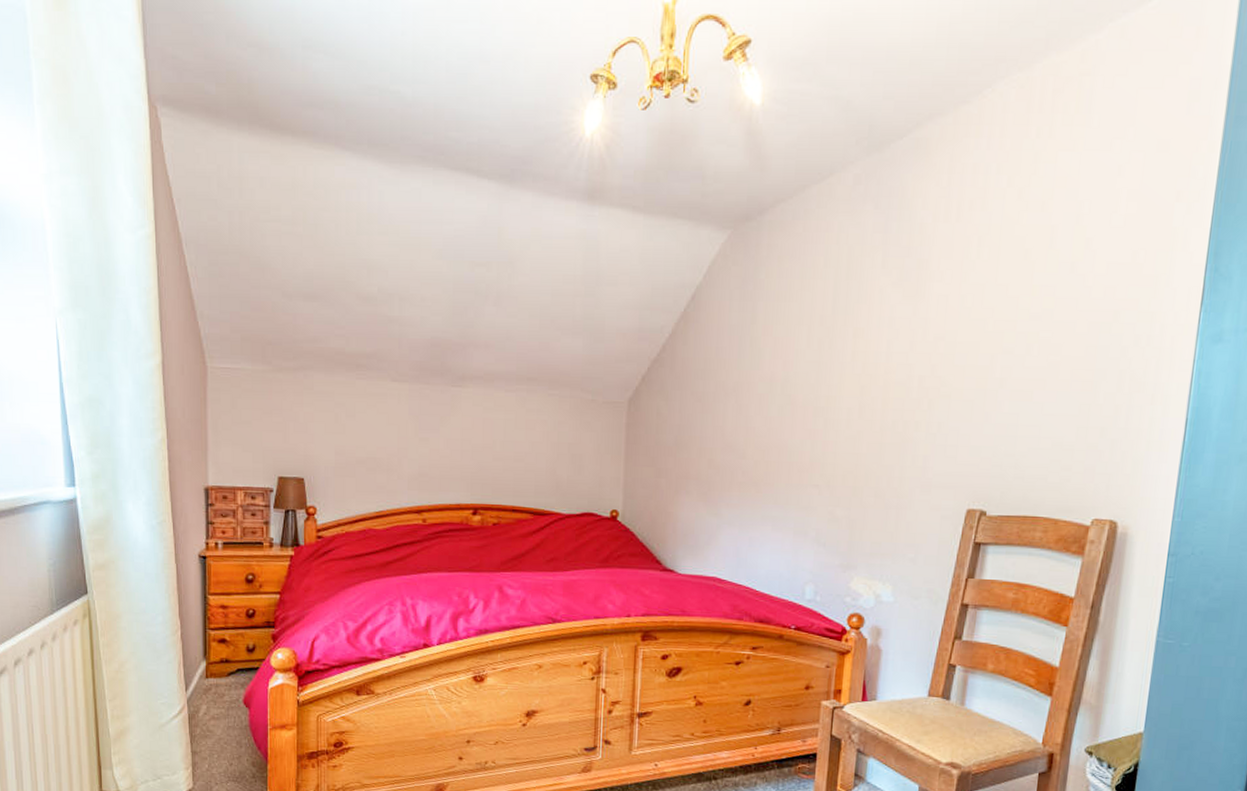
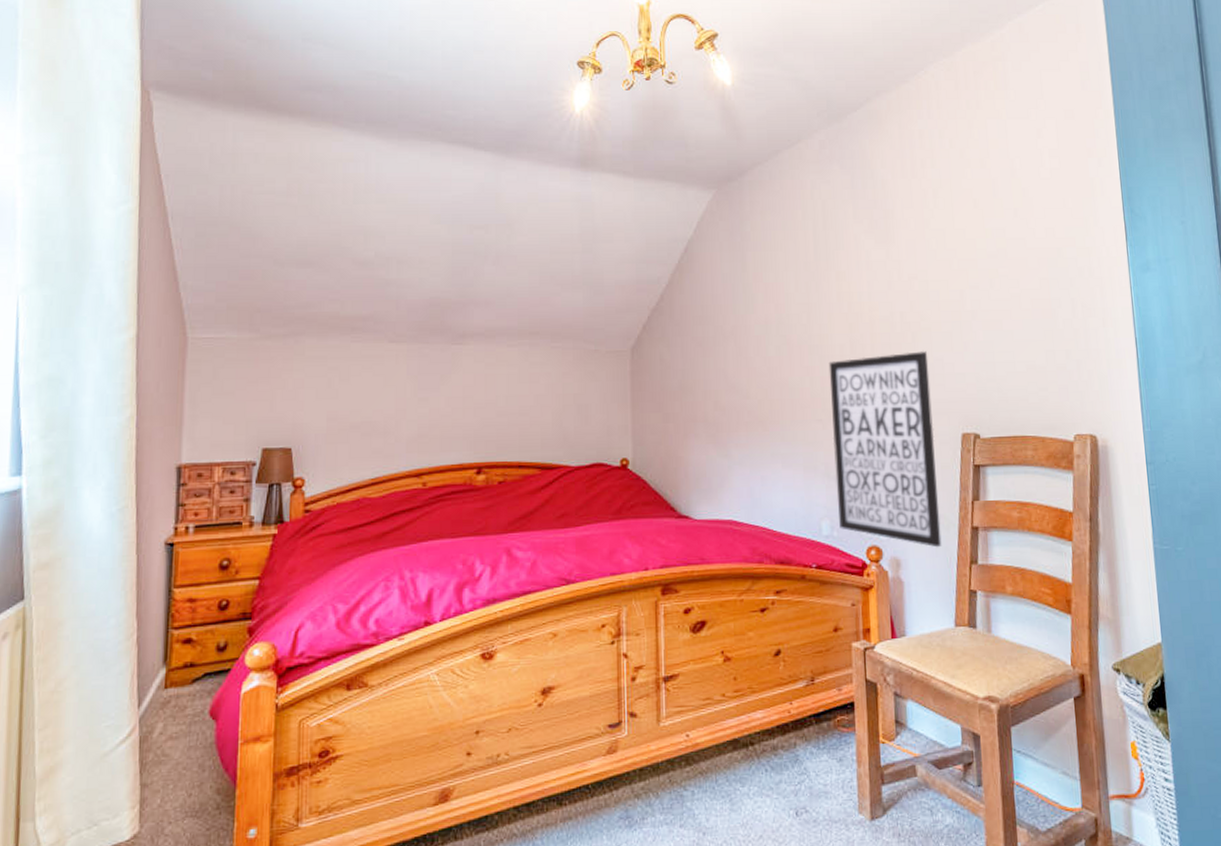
wall art: none [823,420,943,621] -> present [828,351,942,548]

